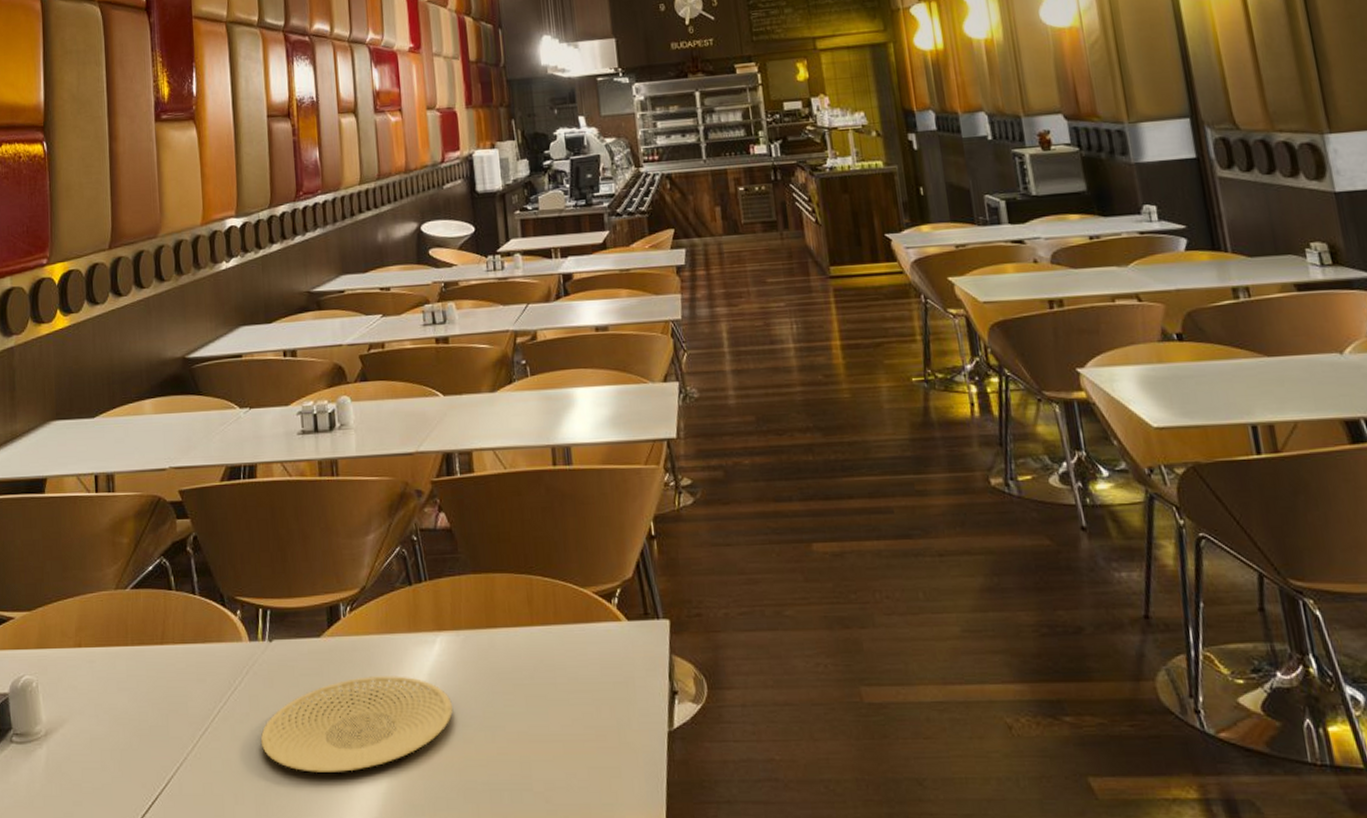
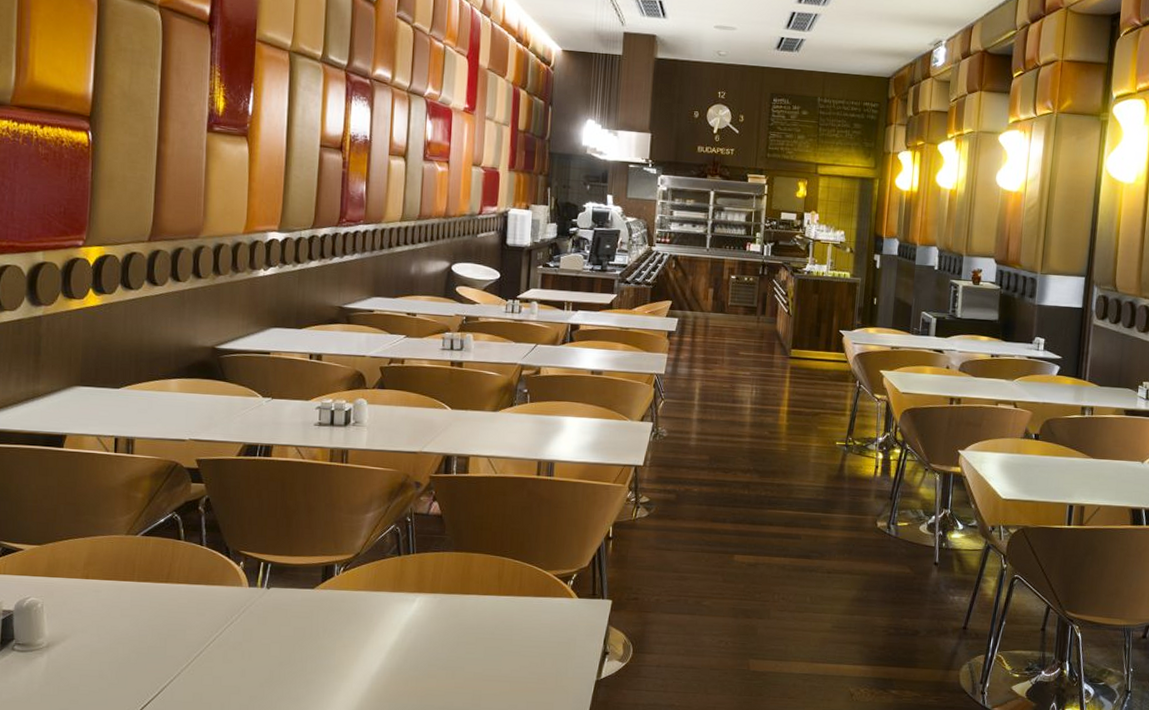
plate: present [260,675,453,773] -> none [250,622,422,693]

